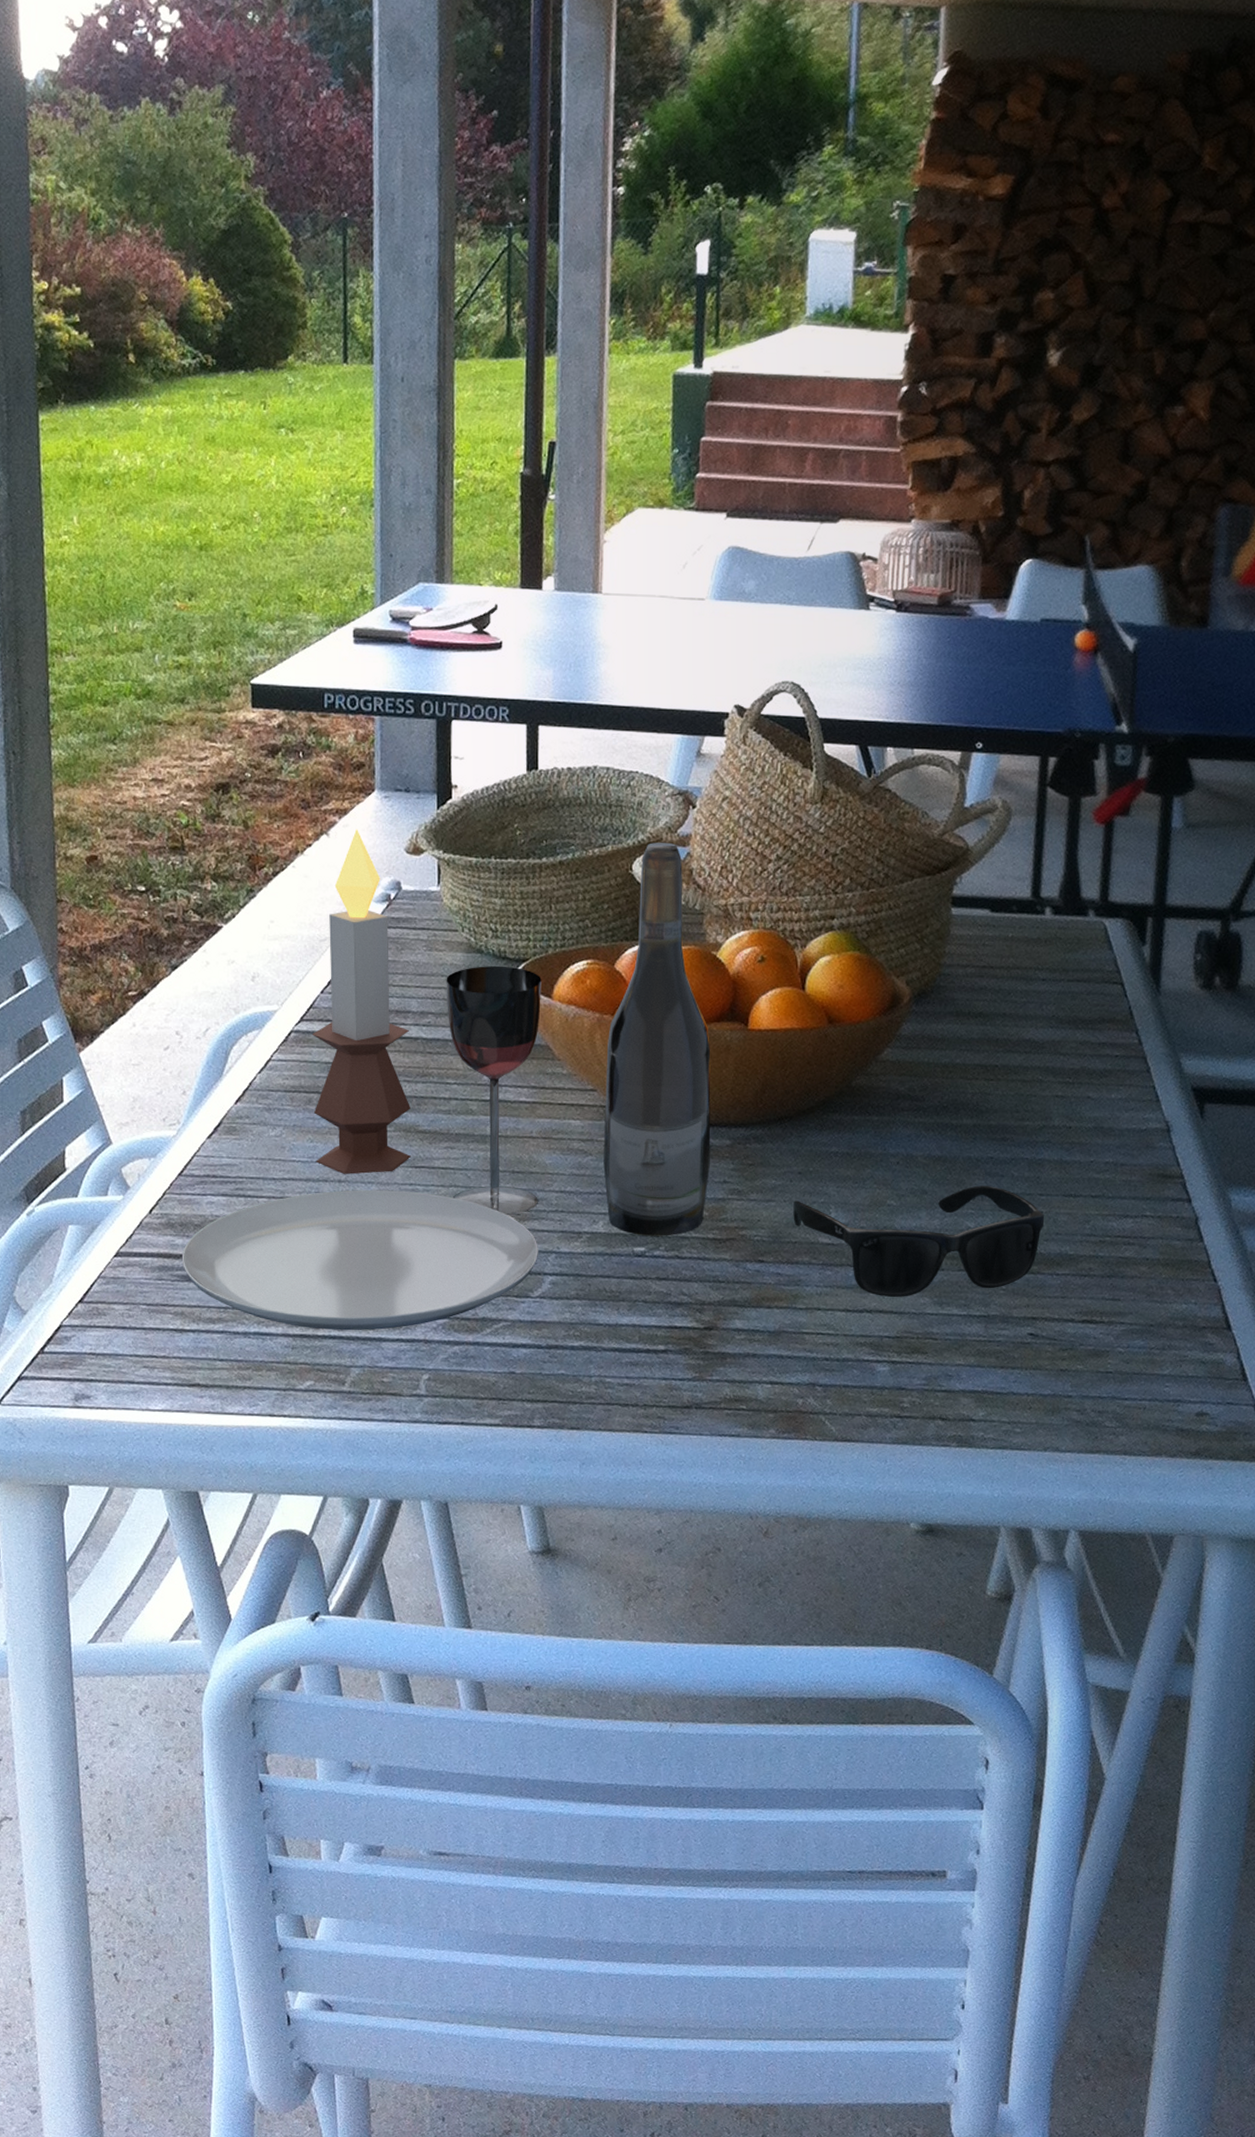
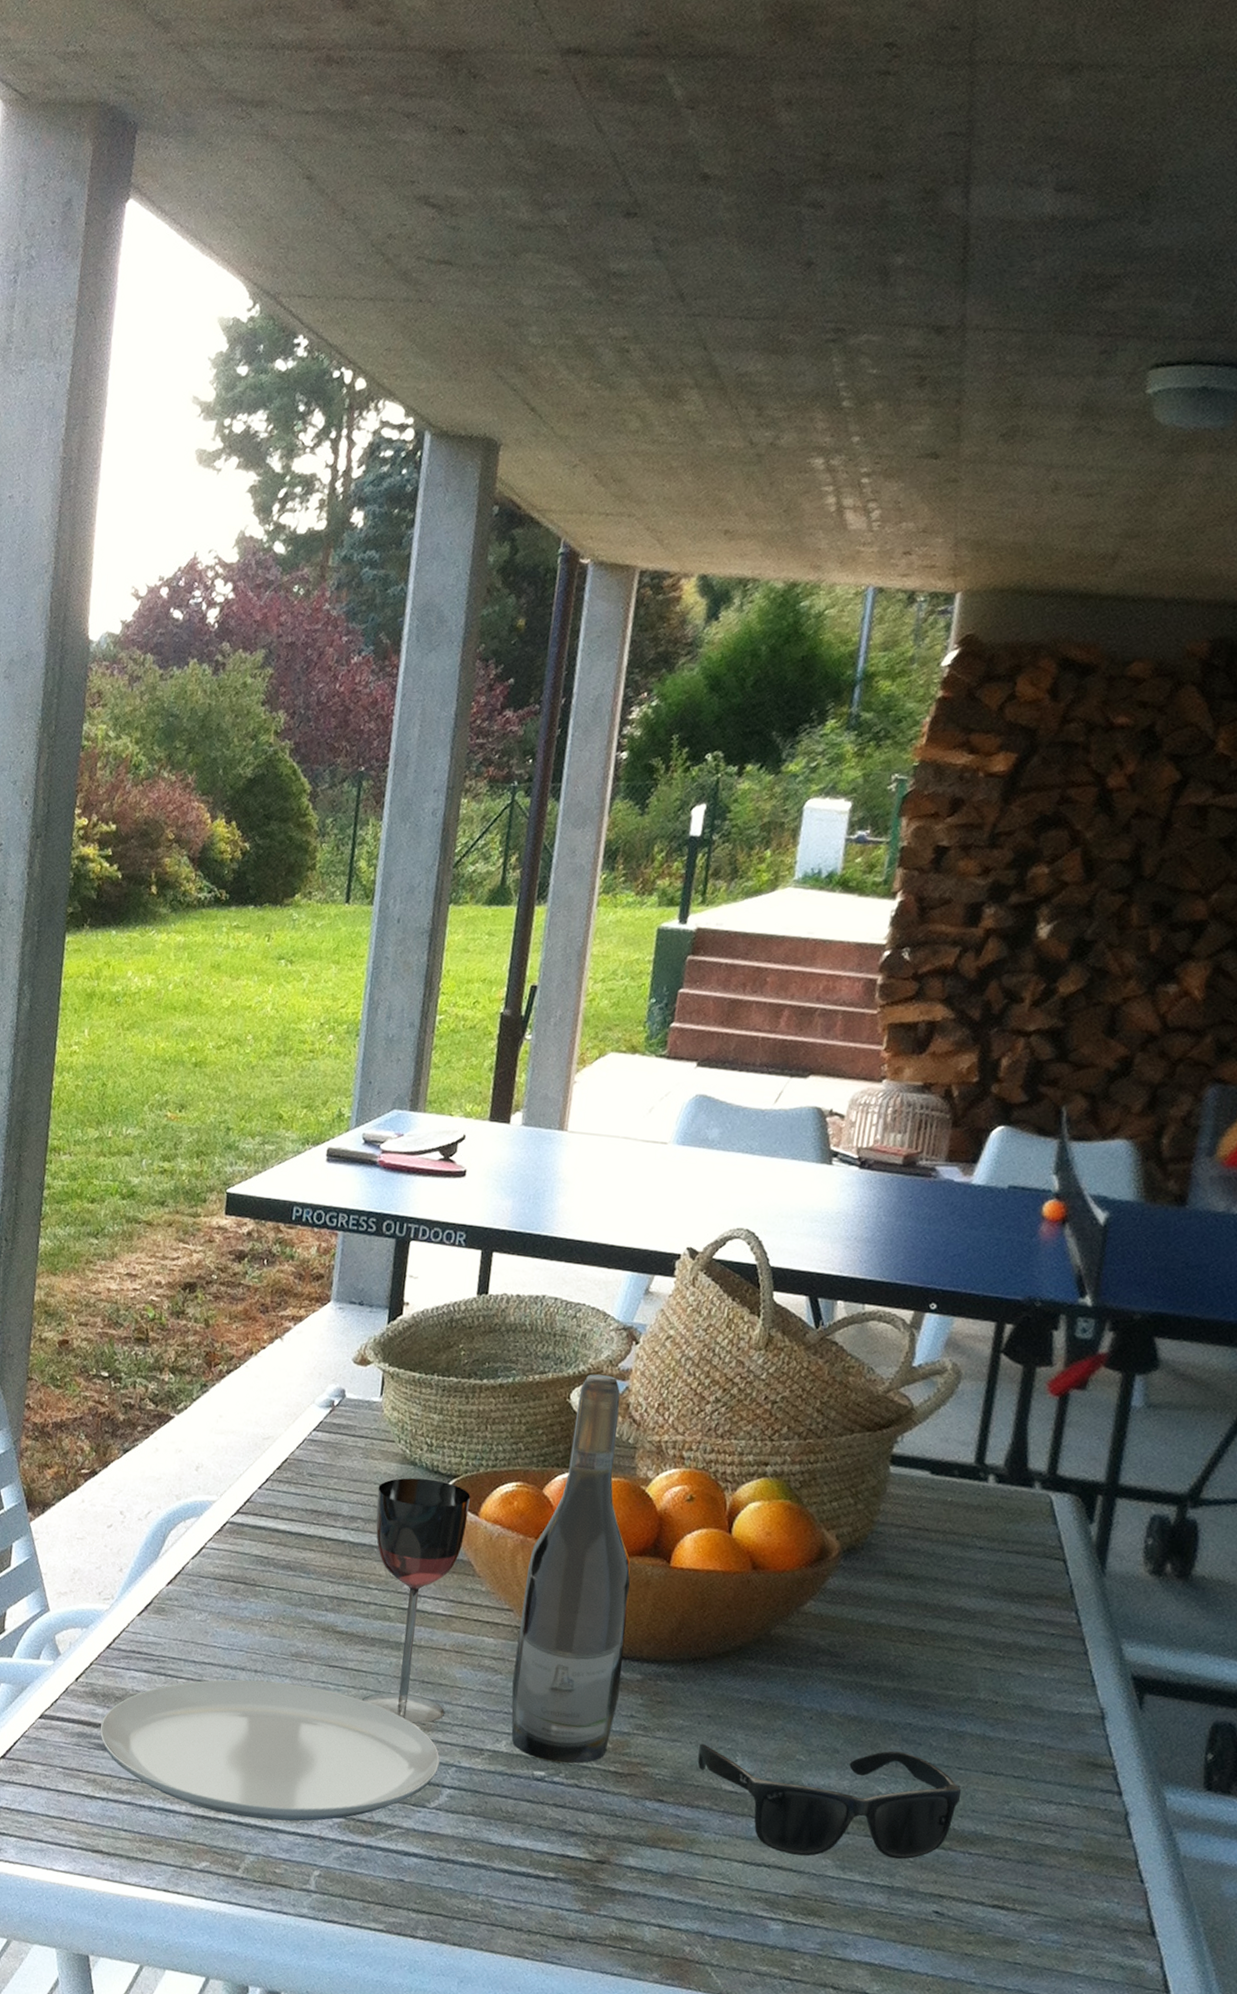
candle: present [311,829,411,1174] -> none [235,1336,338,1668]

